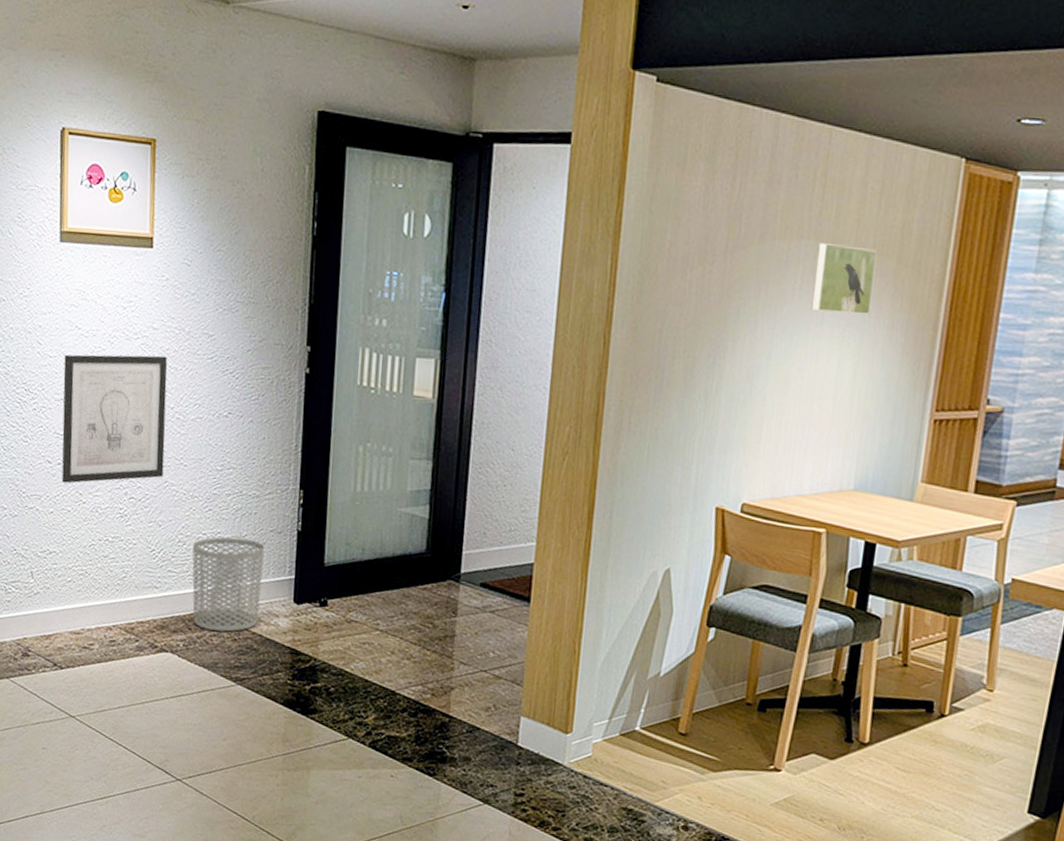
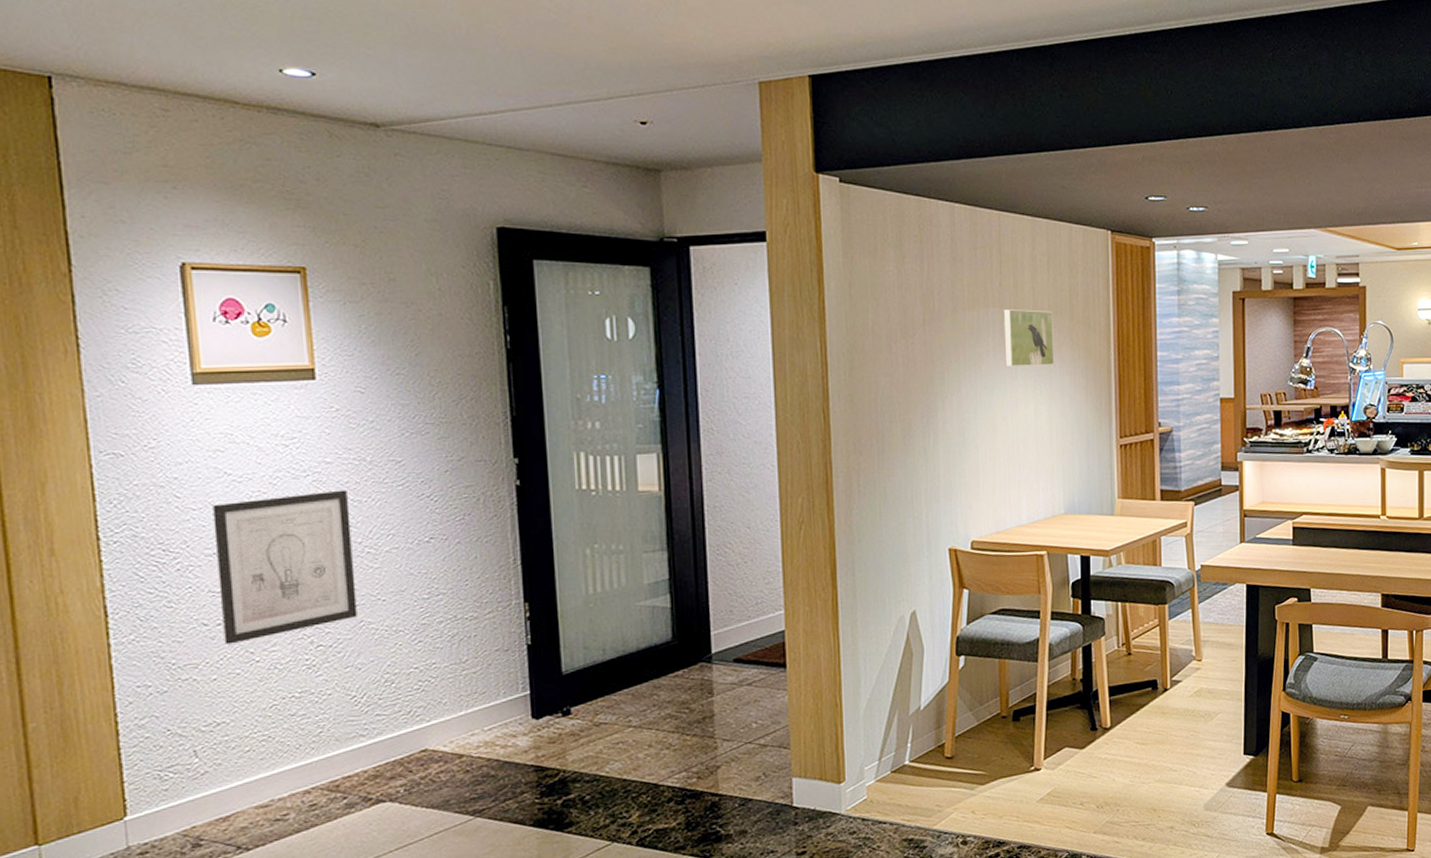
waste bin: present [192,537,265,632] -> none [404,663,493,768]

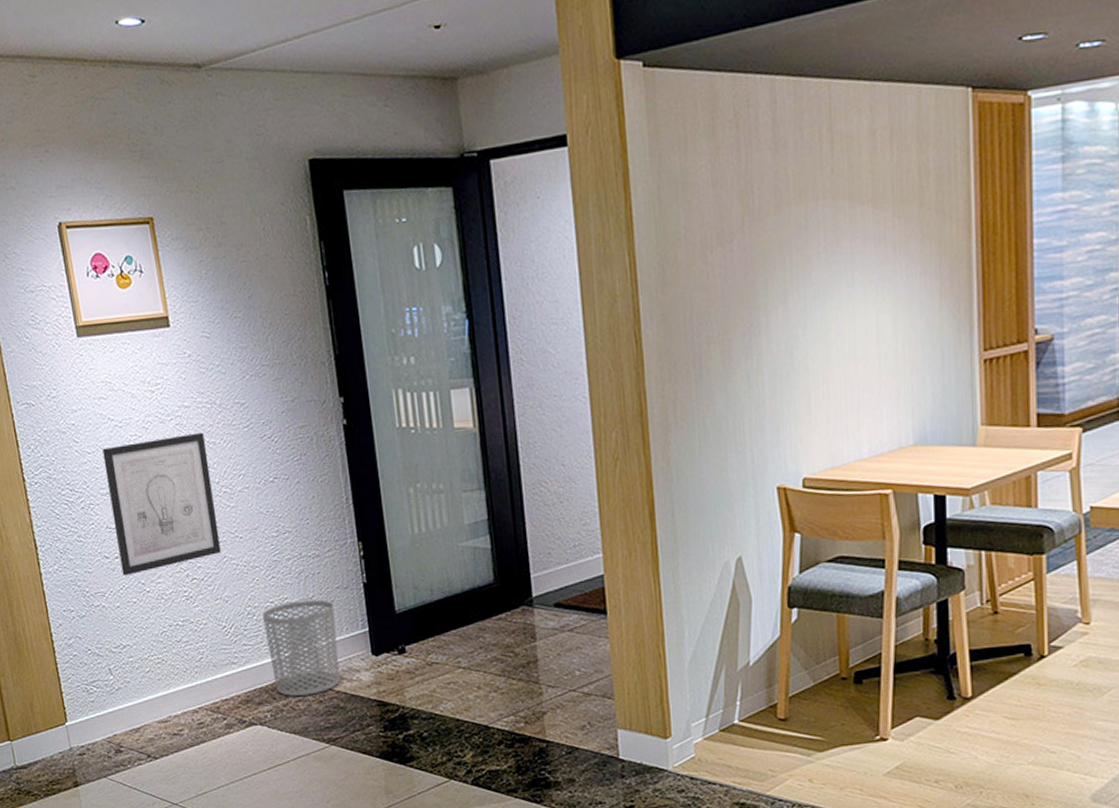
waste bin: none [404,663,493,768] -> present [262,599,340,696]
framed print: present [1003,309,1055,368] -> none [836,197,900,272]

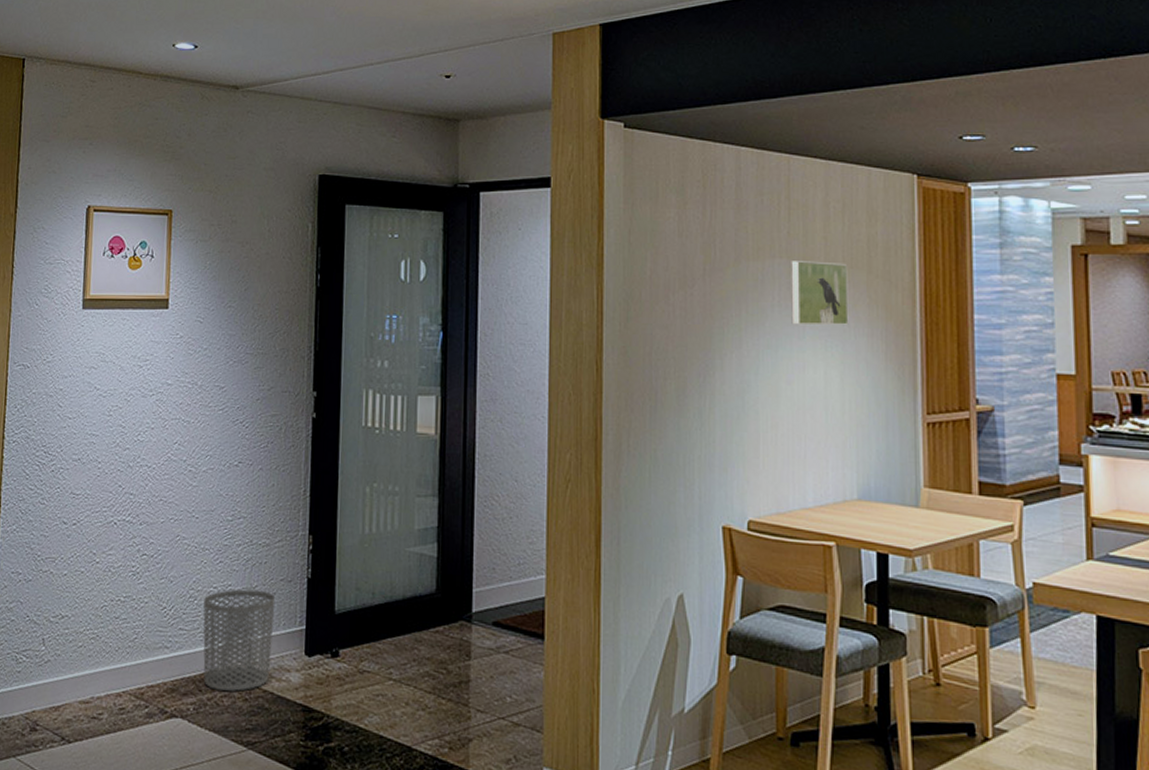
wall art: present [102,432,221,576] -> none [76,410,181,544]
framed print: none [836,197,900,272] -> present [791,261,849,326]

